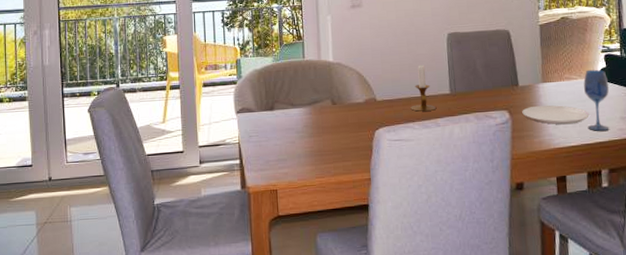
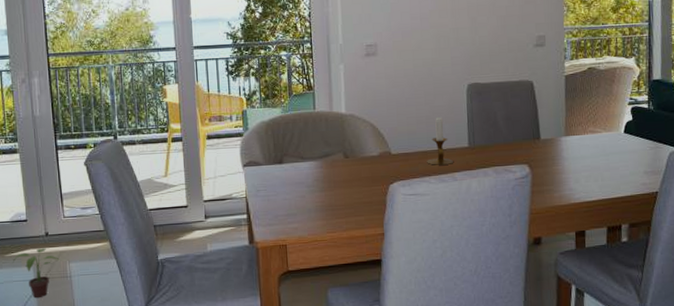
potted plant: none [16,192,61,242] -> present [12,248,60,298]
plate: present [522,105,590,125] -> none [543,159,612,179]
wineglass: present [583,69,609,131] -> none [608,122,634,186]

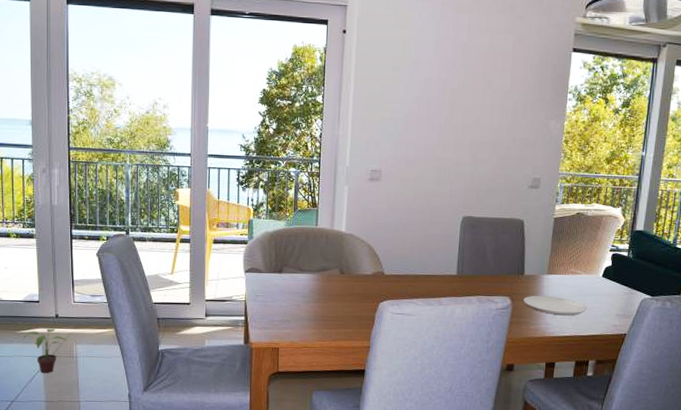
candlestick: present [427,117,454,165] -> none [416,245,442,290]
plate: none [543,159,612,179] -> present [523,295,587,316]

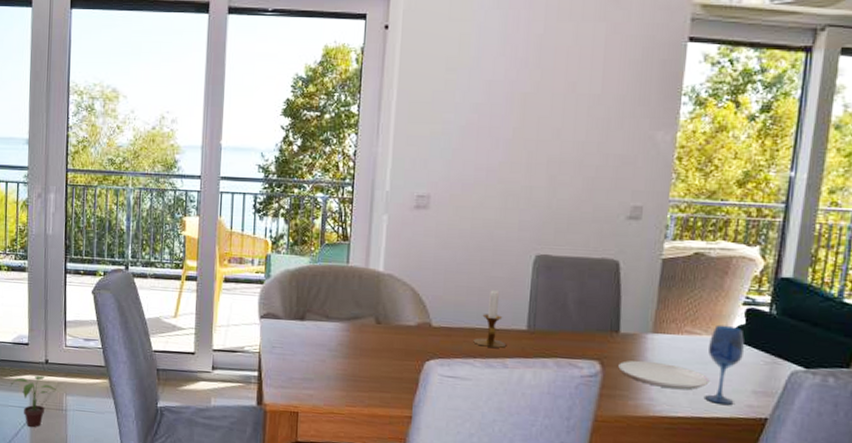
candlestick: none [416,245,442,290] -> present [473,290,507,348]
wineglass: none [583,266,611,325] -> present [703,324,744,405]

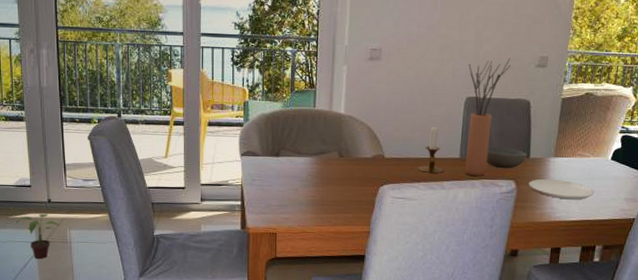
vase: none [534,207,594,355] -> present [465,58,511,177]
bowl: none [562,317,617,346] -> present [486,146,528,169]
wineglass: present [703,324,744,405] -> none [590,149,620,209]

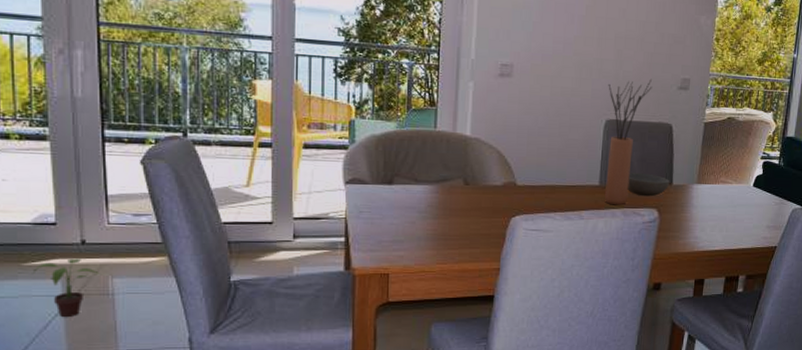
candlestick: present [418,127,444,173] -> none [554,151,583,202]
plate: present [529,178,595,200] -> none [671,206,738,229]

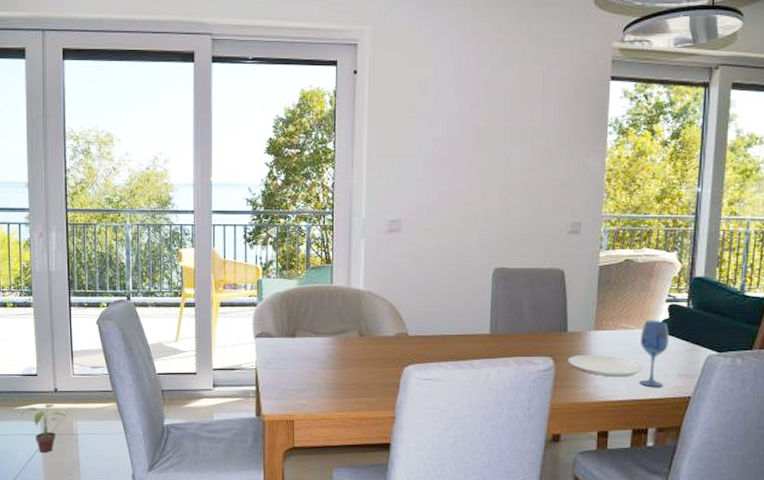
vase: present [605,79,652,206] -> none [495,225,541,354]
bowl: present [628,173,670,197] -> none [520,320,565,345]
plate: none [671,206,738,229] -> present [568,354,643,377]
wineglass: none [733,175,762,238] -> present [639,320,669,387]

